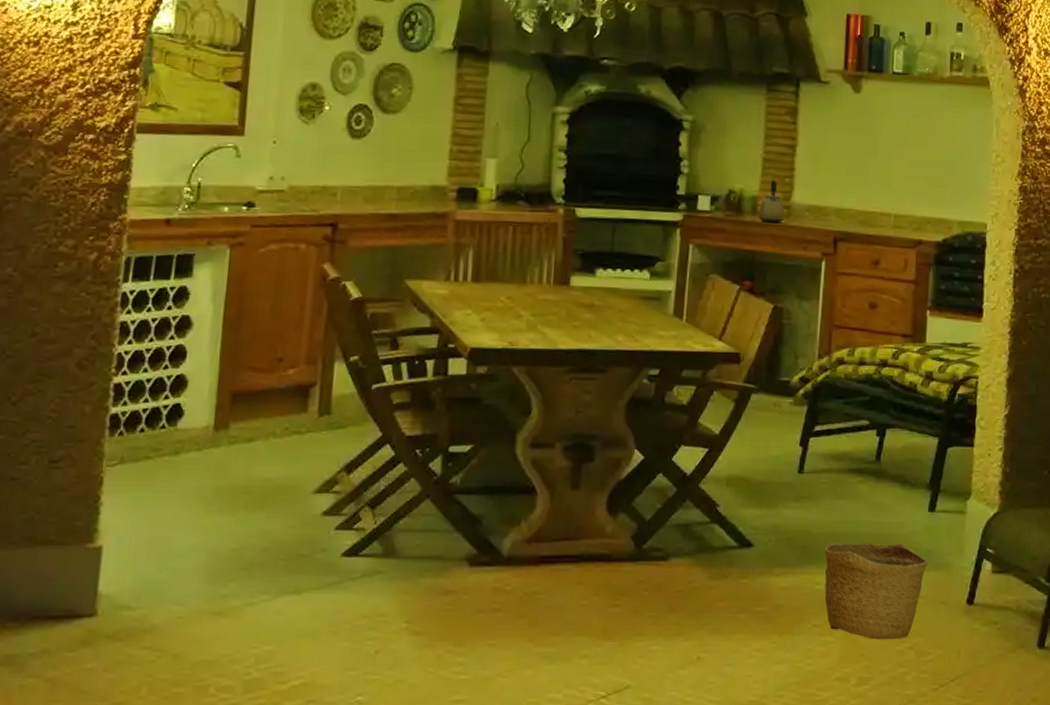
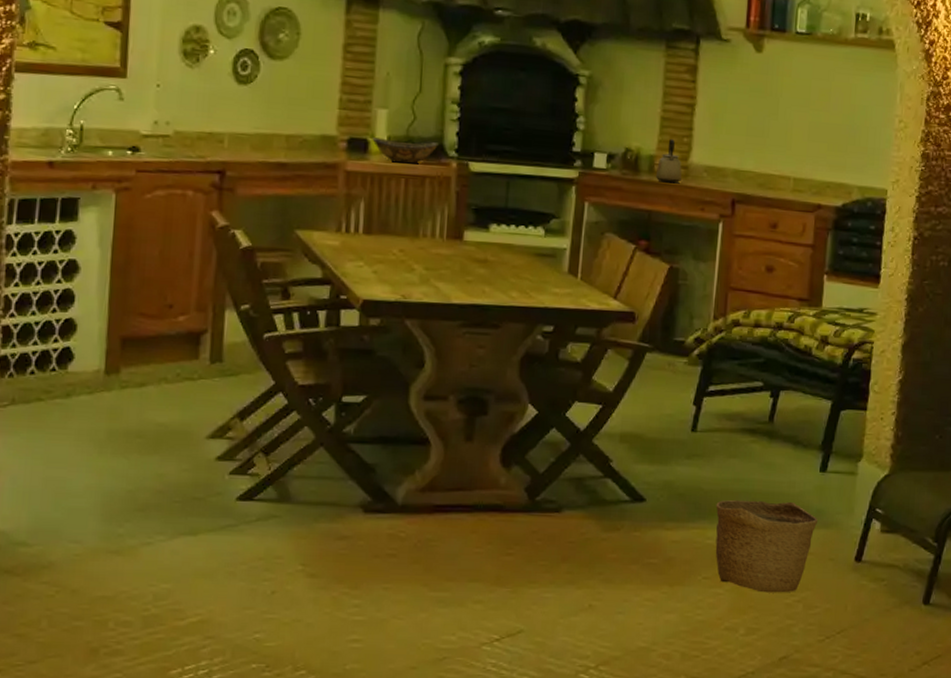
ceramic bowl: none [481,187,546,212] -> present [372,137,439,164]

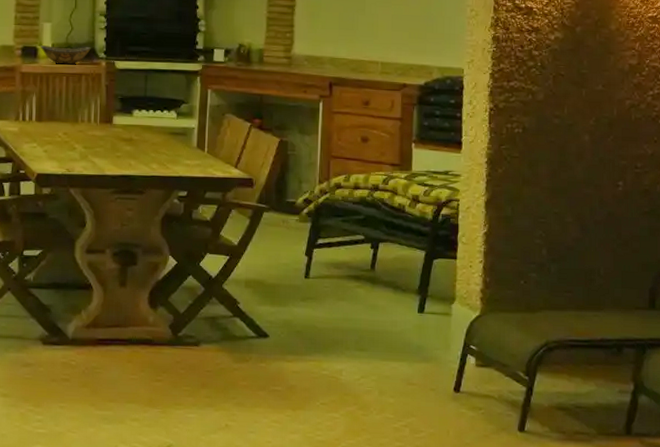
kettle: present [655,139,682,184] -> none [264,35,286,71]
basket: present [715,500,817,593] -> none [329,337,418,419]

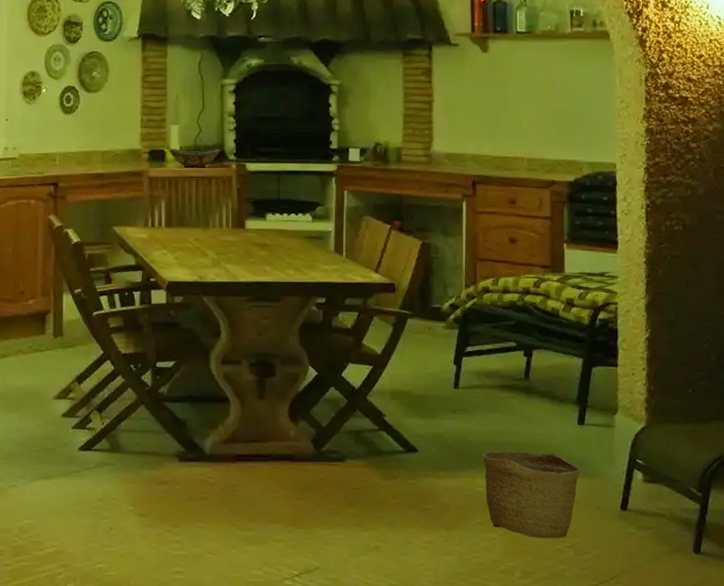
basket: none [329,337,418,419] -> present [482,451,580,539]

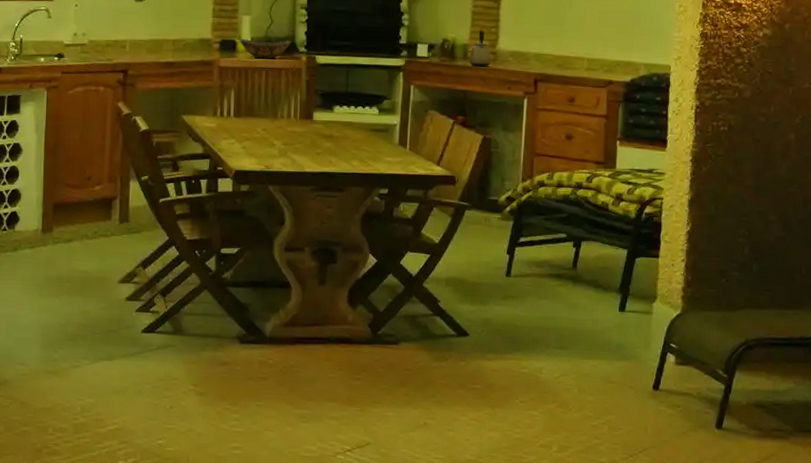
kettle: none [403,133,426,170] -> present [469,30,491,67]
basket: present [482,451,580,539] -> none [529,335,618,416]

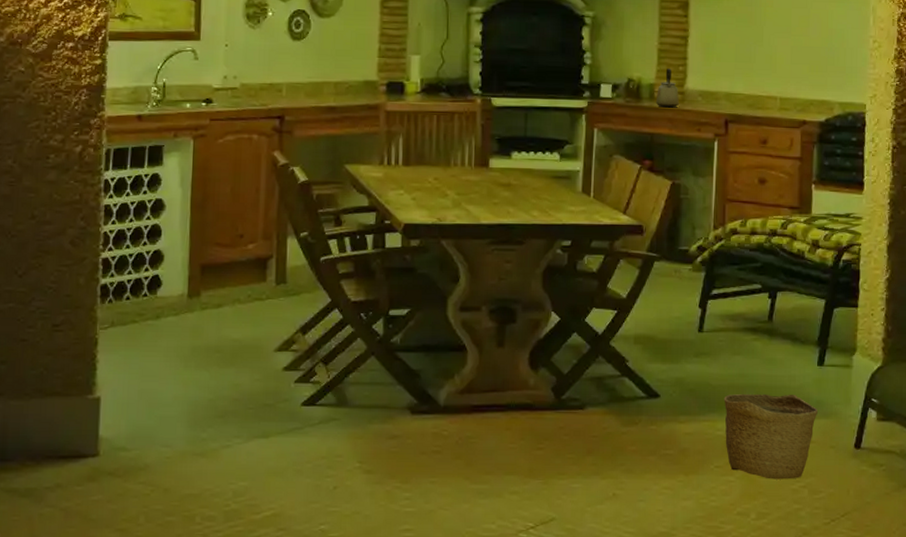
ceramic bowl: present [239,39,291,59] -> none [407,80,465,102]
basket: none [529,335,618,416] -> present [724,393,818,480]

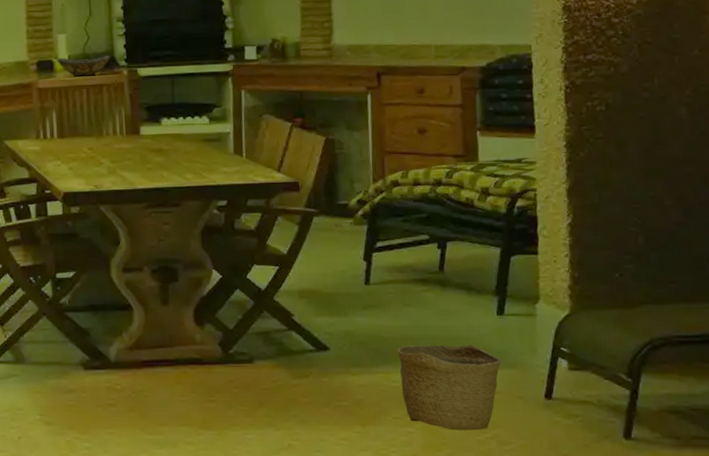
ceramic bowl: none [407,80,465,102] -> present [56,56,110,77]
kettle: present [655,69,679,108] -> none [302,26,327,65]

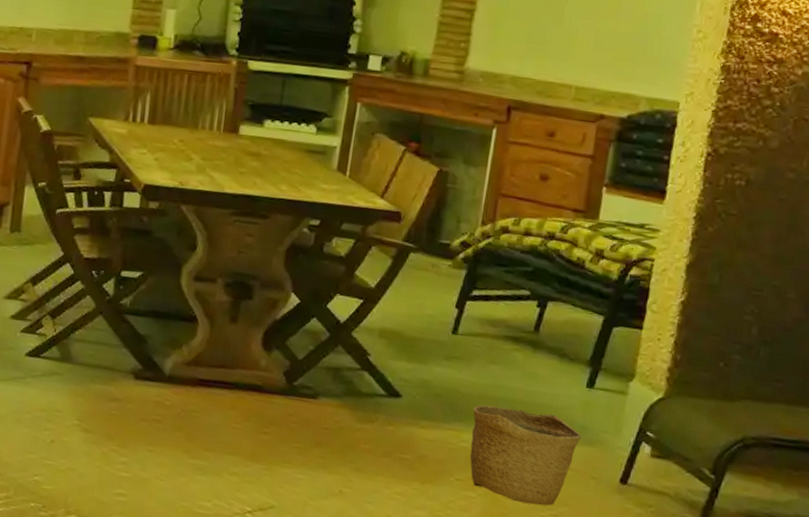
ceramic bowl: present [56,56,110,77] -> none [161,35,221,61]

